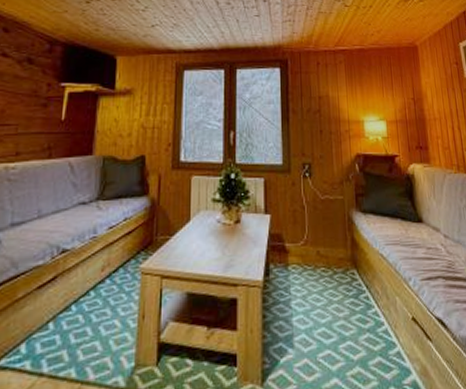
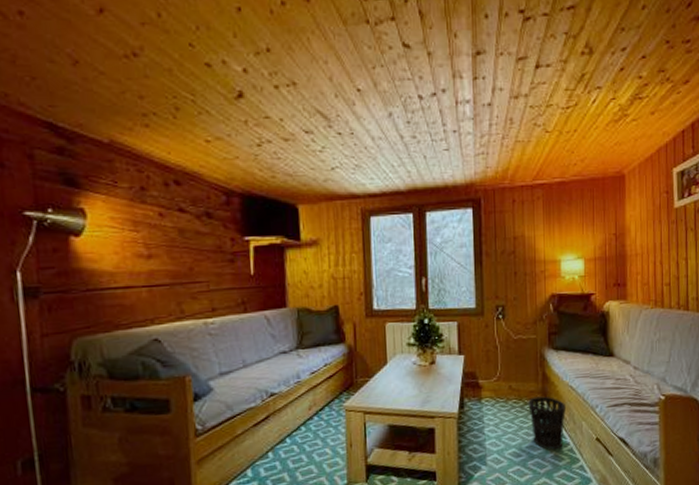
wastebasket: none [337,264,378,331] -> present [528,396,566,450]

